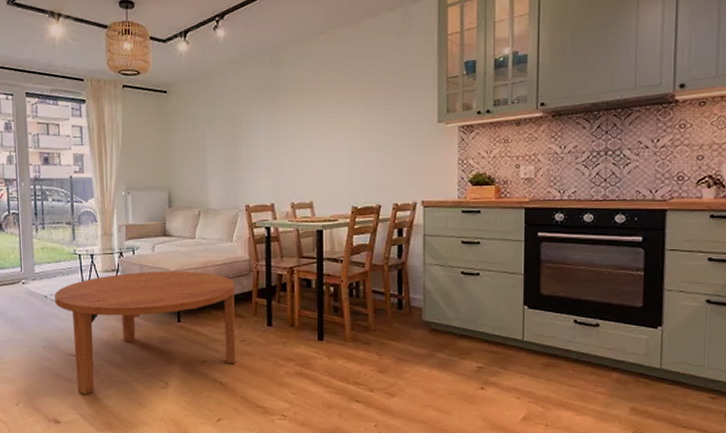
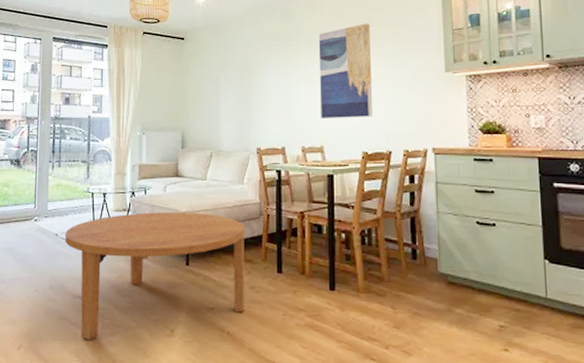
wall art: none [308,72,364,173] -> present [318,23,373,118]

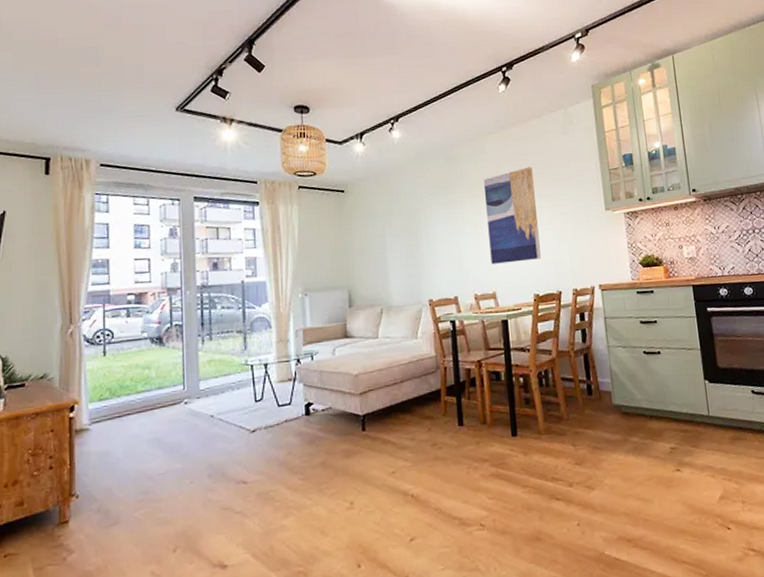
coffee table: present [65,212,245,341] -> none [223,373,427,529]

